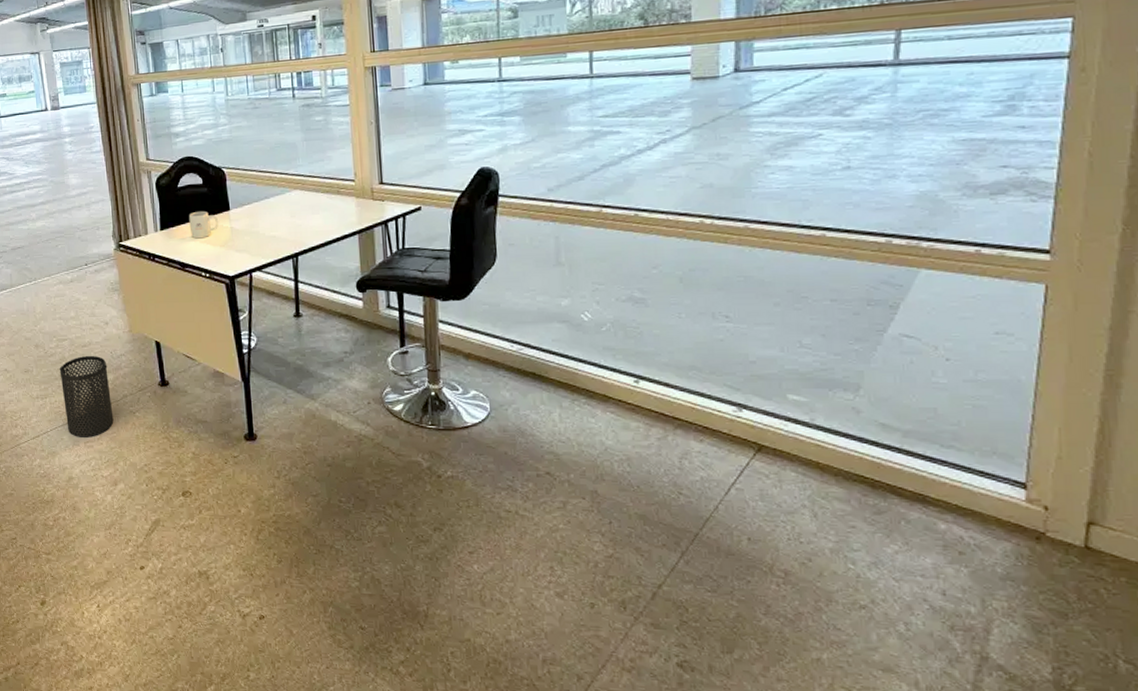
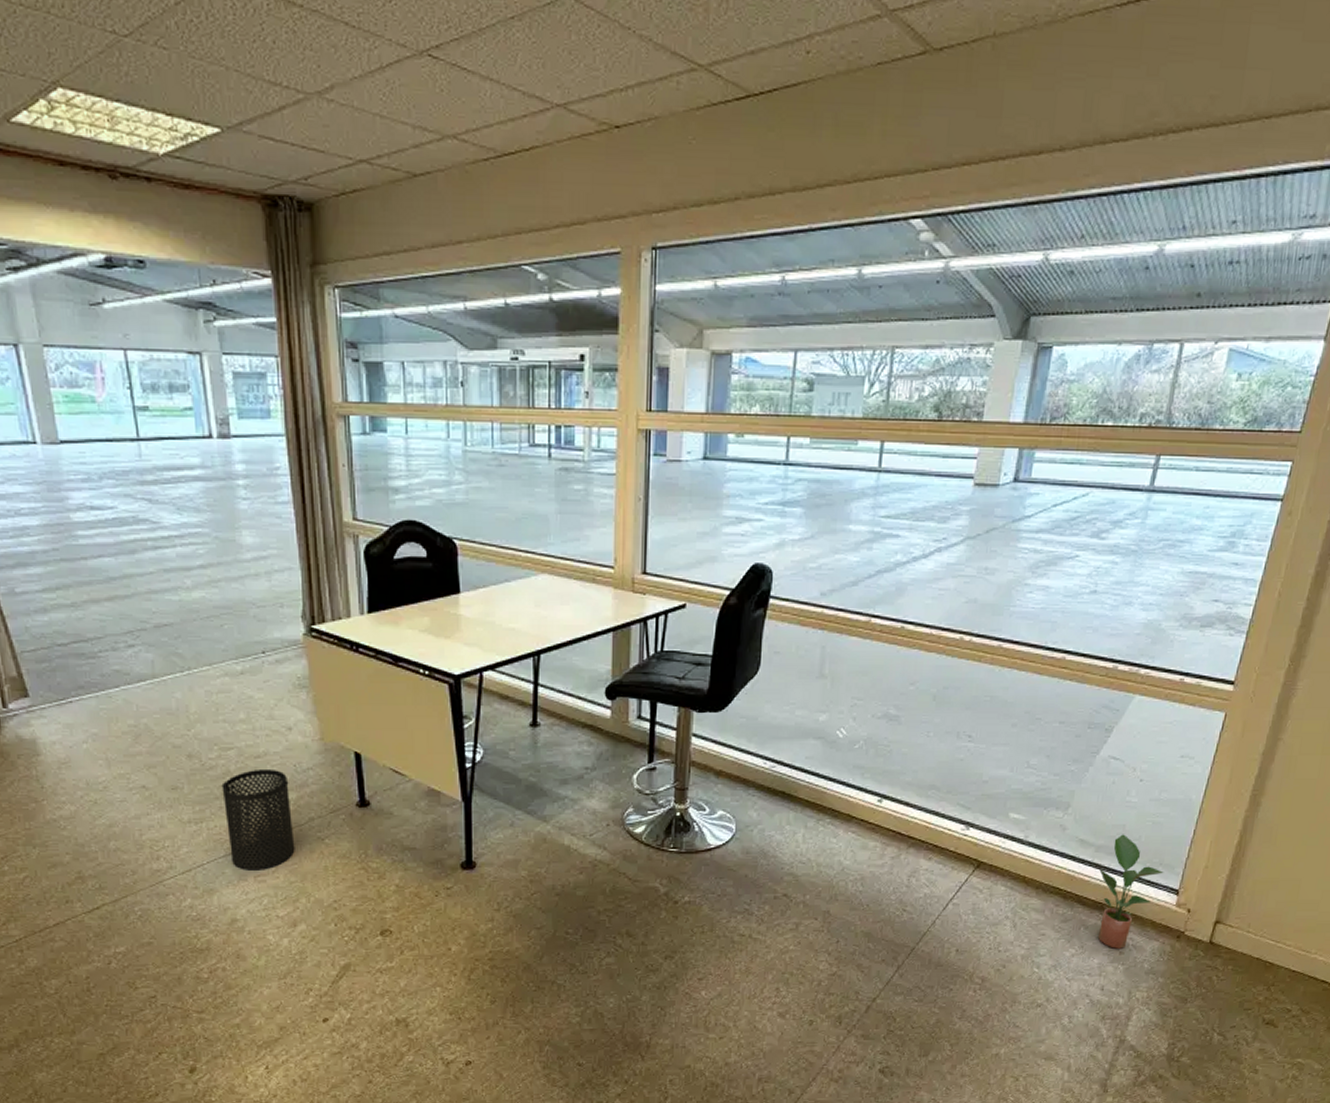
mug: present [188,210,219,239] -> none [406,591,445,627]
potted plant: none [912,418,1001,548] -> present [1097,834,1164,949]

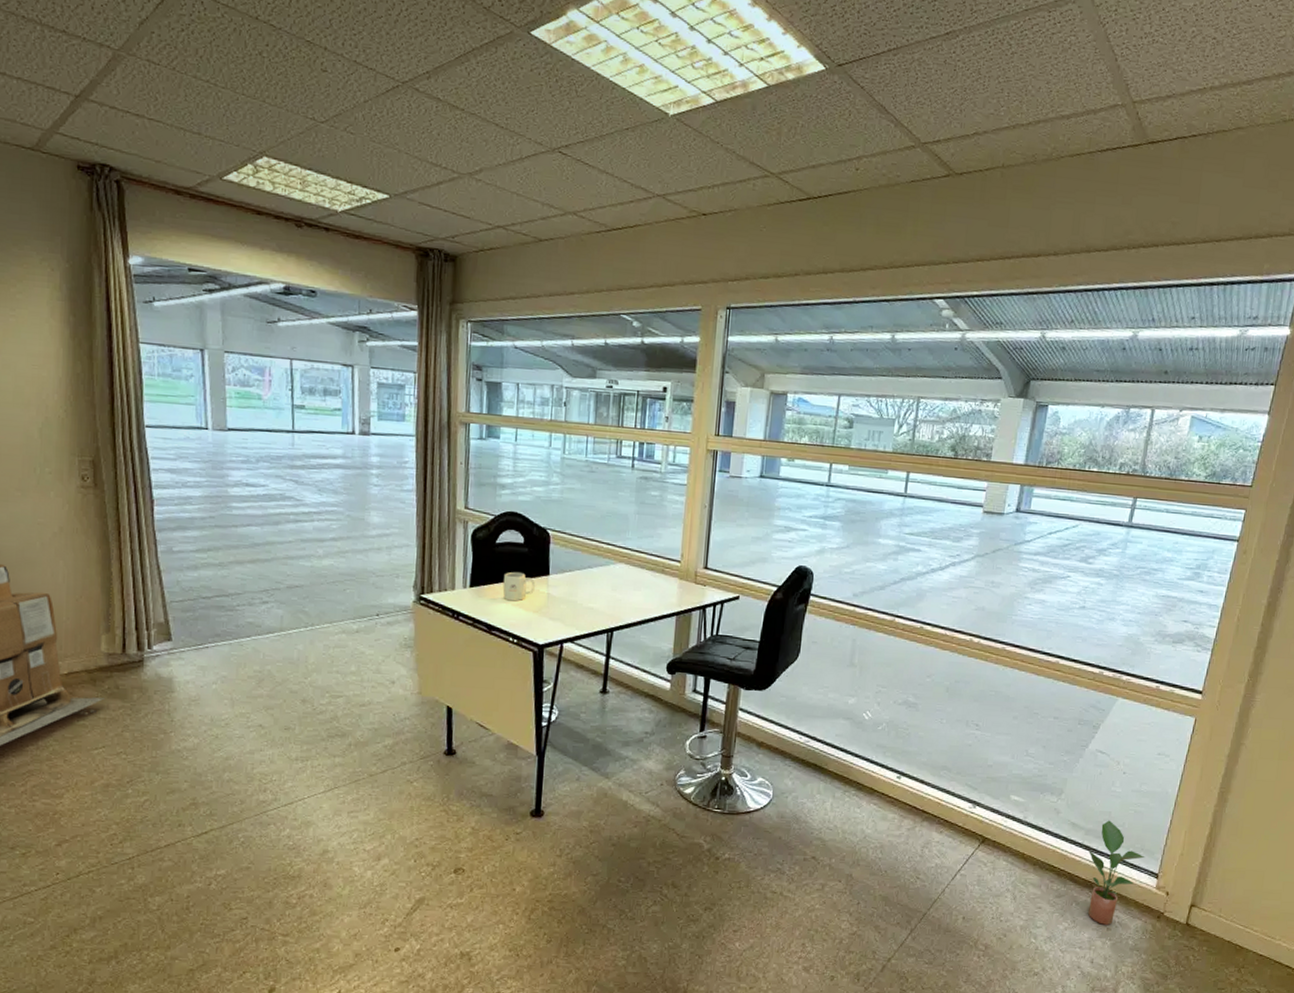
trash can: present [221,768,295,870] -> none [328,716,387,807]
mug: none [406,591,445,627] -> present [502,571,536,602]

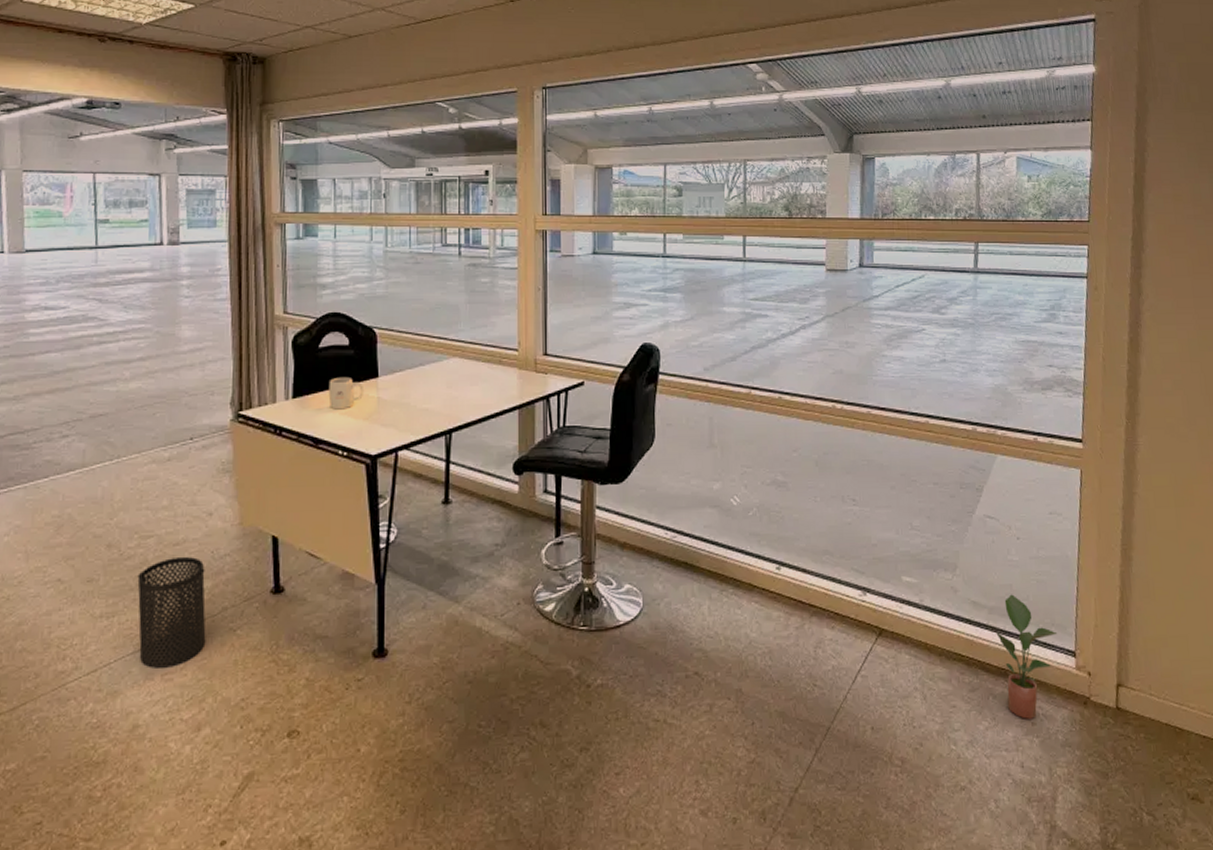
trash can: none [328,716,387,807] -> present [137,556,206,668]

